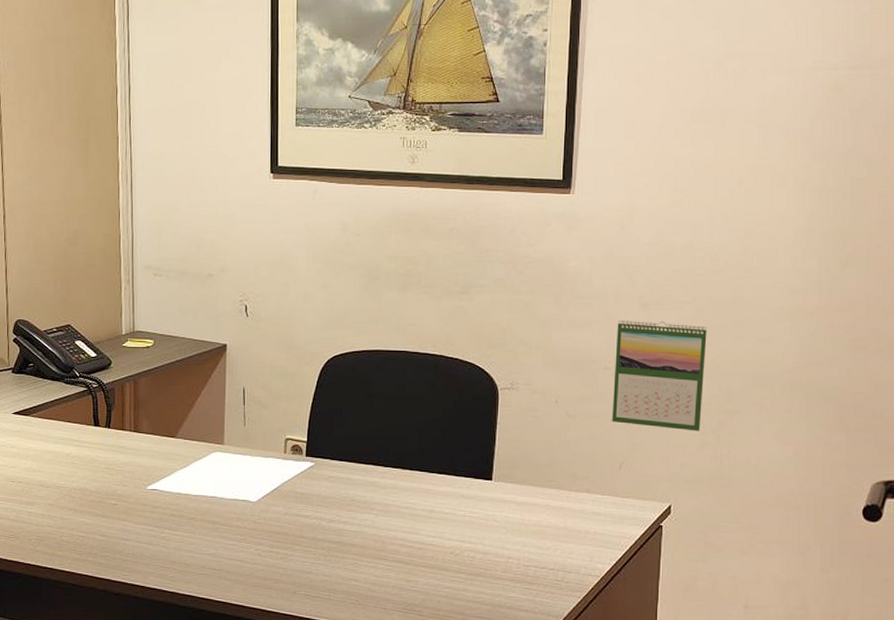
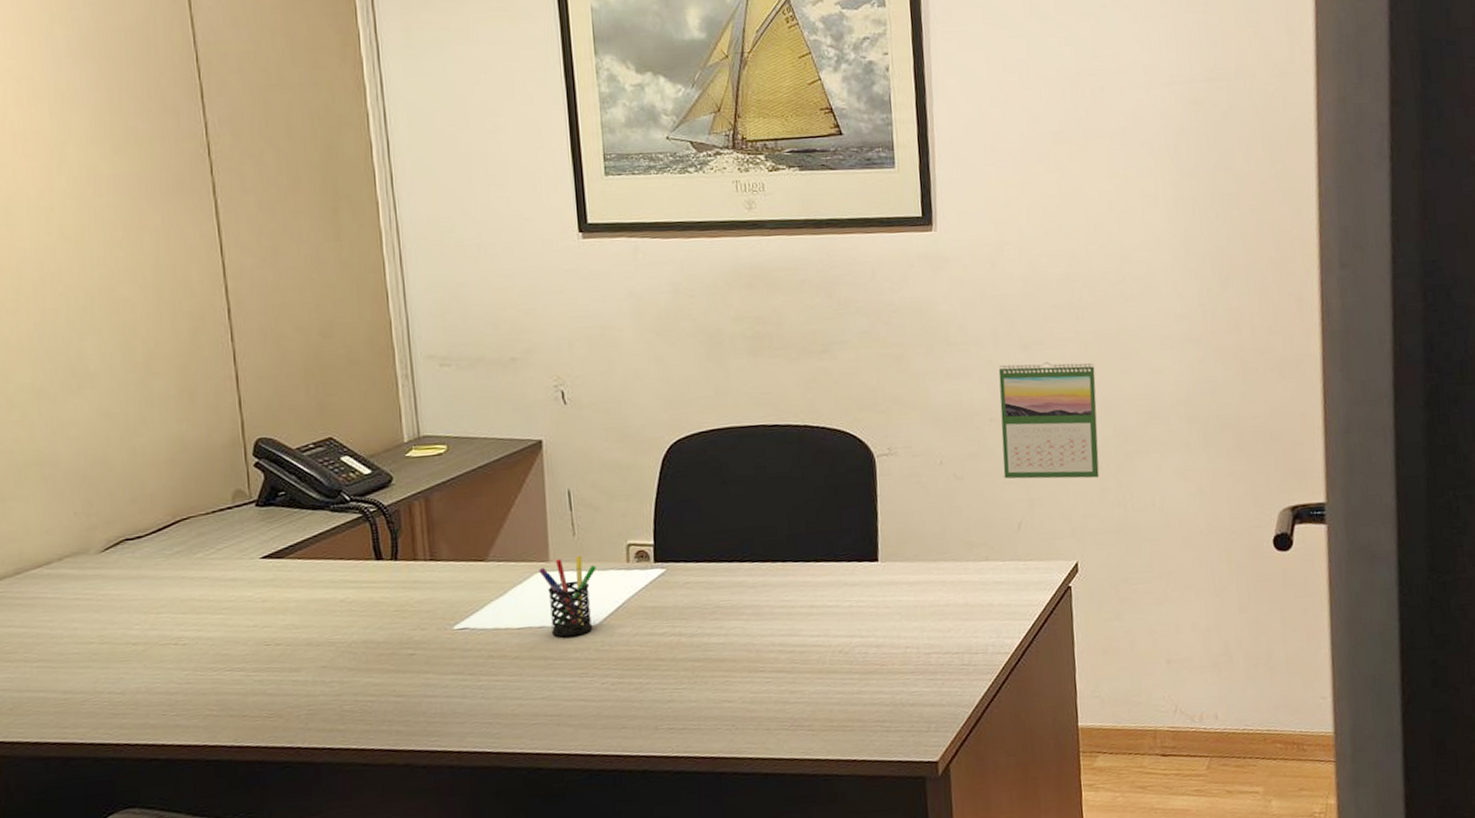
pen holder: none [215,443,260,508] -> present [539,555,596,638]

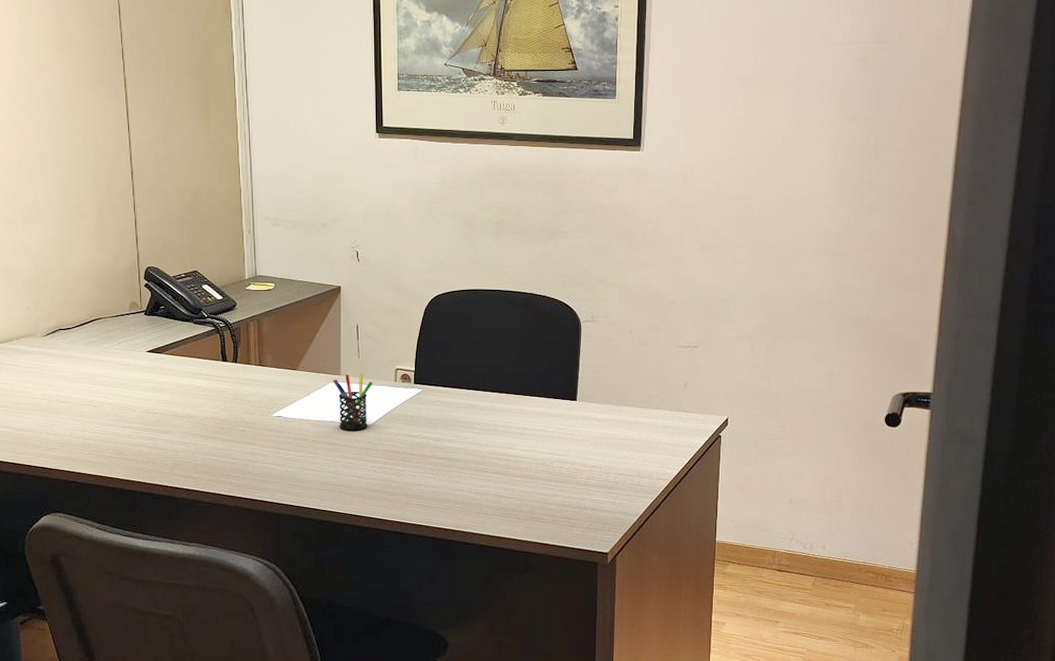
calendar: present [998,362,1100,479] -> none [678,260,757,355]

